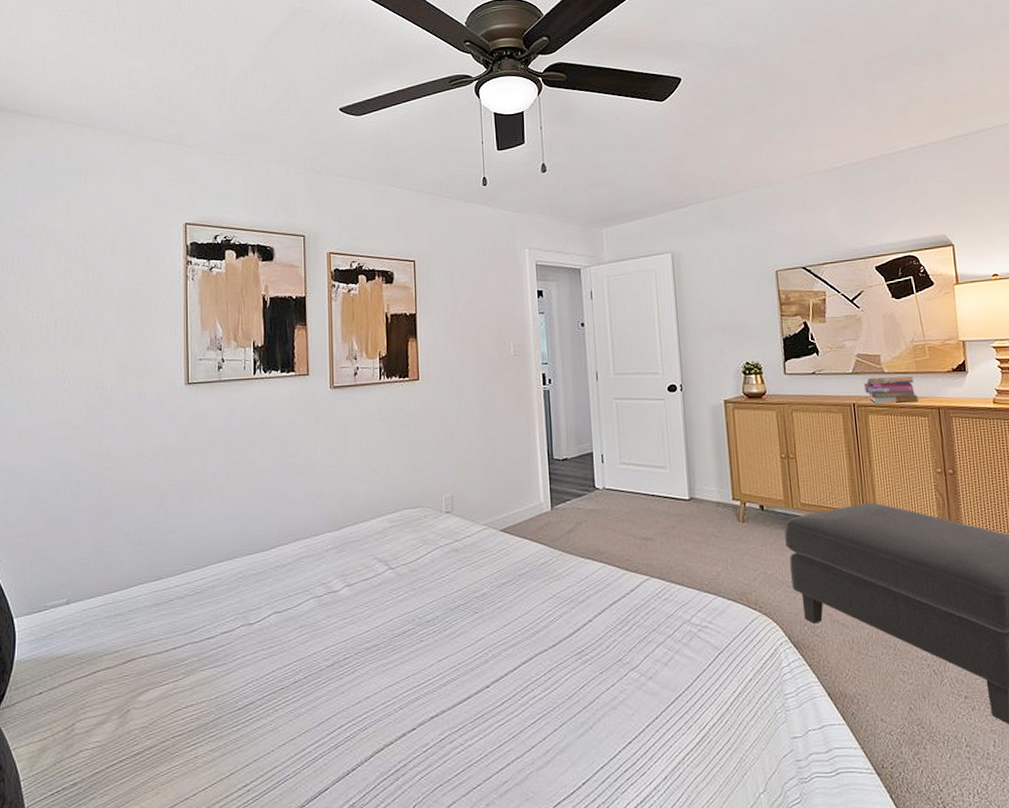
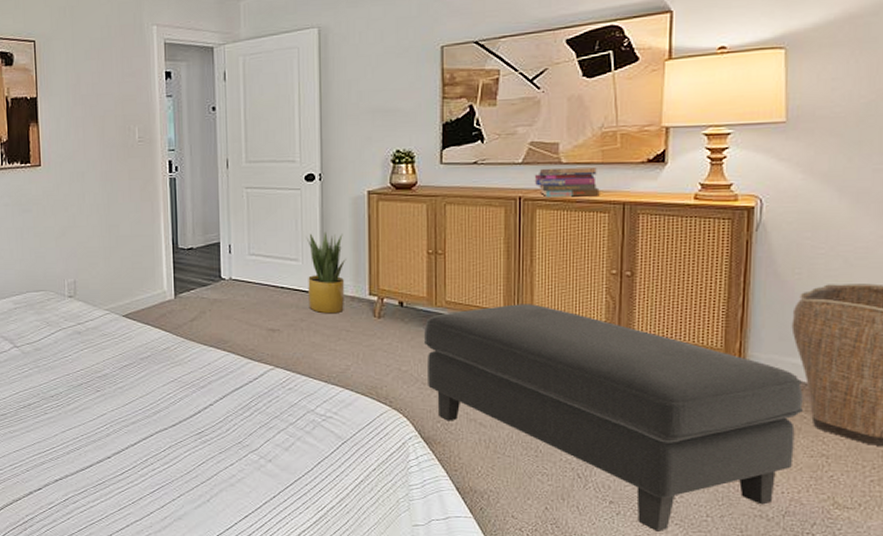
planter: none [672,439,711,520] -> present [306,231,346,314]

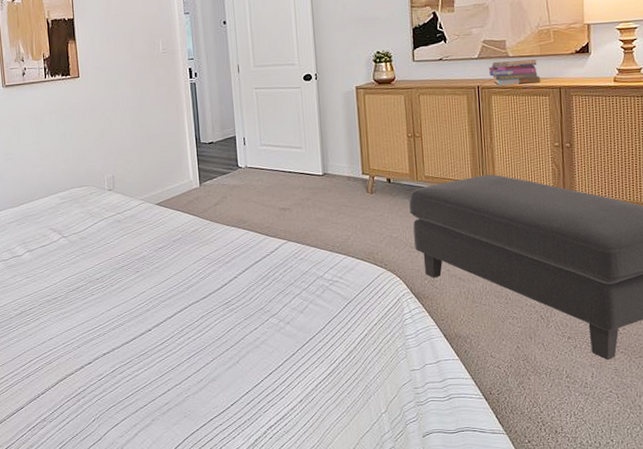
planter: present [306,231,346,314] -> none [307,122,343,193]

